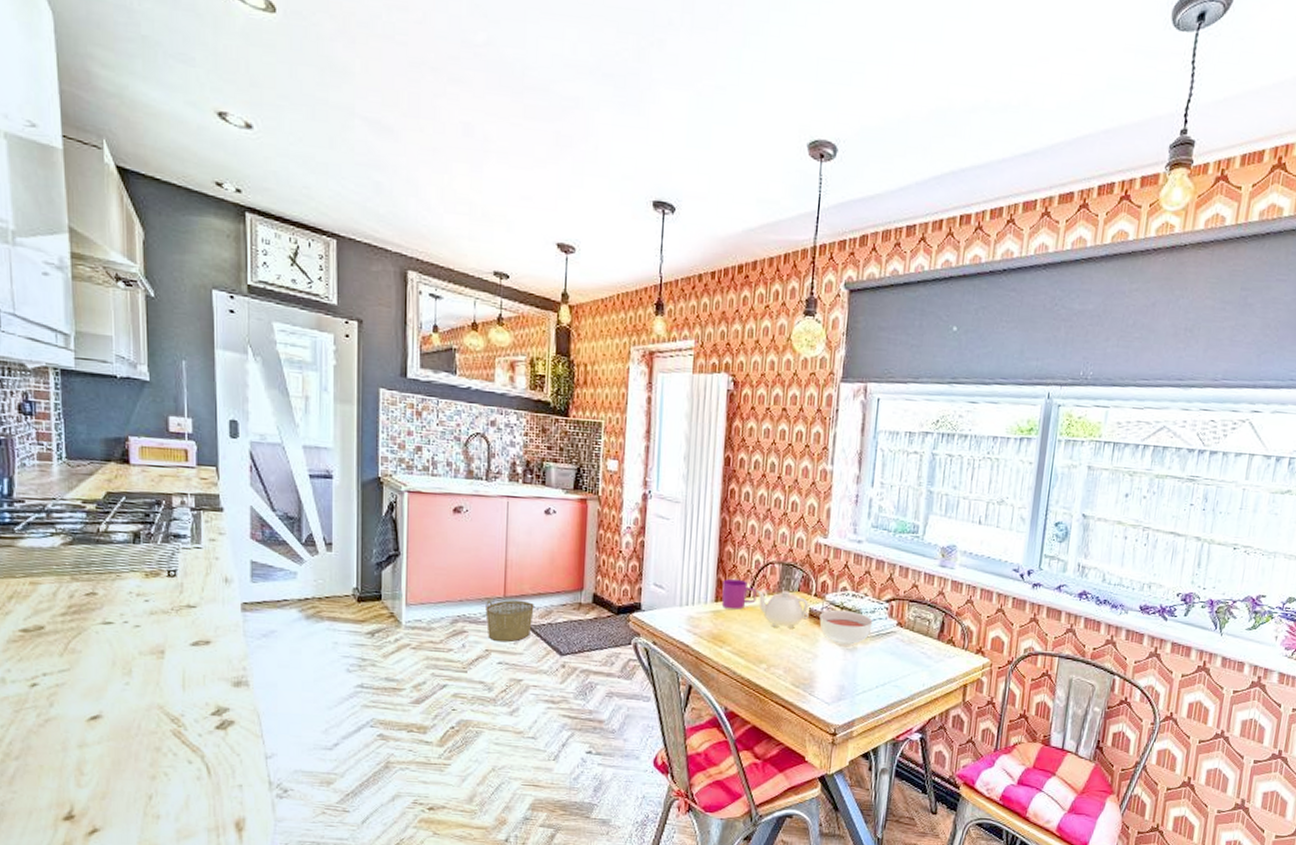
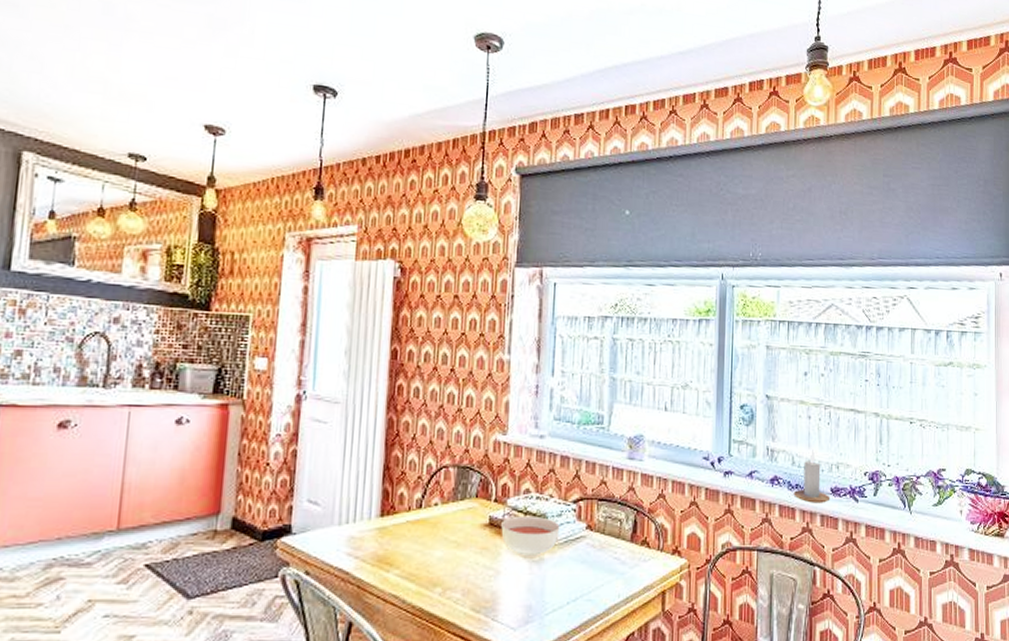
basket: present [485,600,534,642] -> none [91,532,157,588]
mug: present [721,578,757,611] -> none [388,487,429,526]
teapot: present [755,590,809,630] -> none [427,498,489,543]
candle: none [1100,568,1139,619] -> present [793,449,830,503]

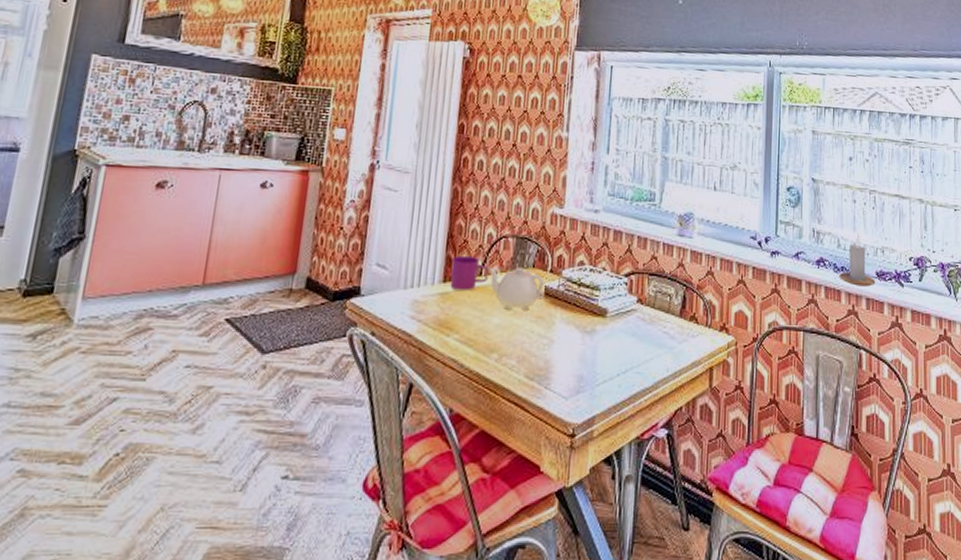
mug: none [388,487,429,526] -> present [450,255,489,292]
teapot: none [427,498,489,543] -> present [487,267,544,312]
bowl: present [501,515,560,559] -> none [555,287,612,330]

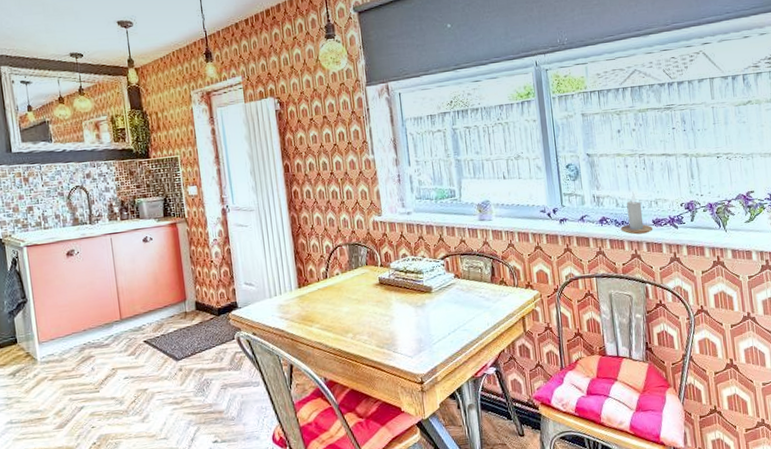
mug: present [450,255,489,292] -> none [302,264,333,293]
teapot: present [487,267,544,312] -> none [330,266,379,300]

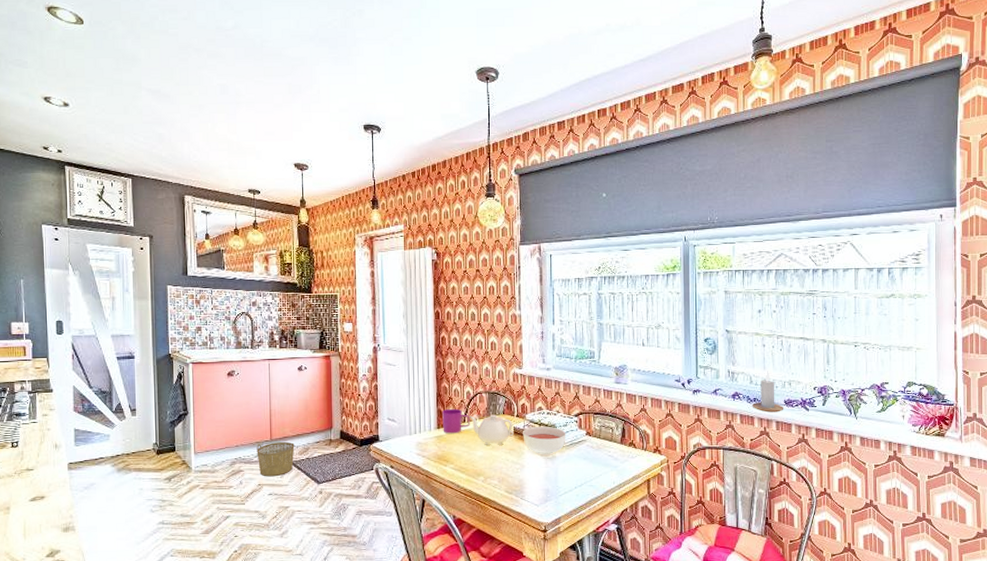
basket: none [106,319,148,360] -> present [256,441,295,477]
mug: none [302,264,333,293] -> present [442,408,470,435]
teapot: none [330,266,379,300] -> present [469,414,514,446]
bowl: none [388,273,434,305] -> present [523,426,566,457]

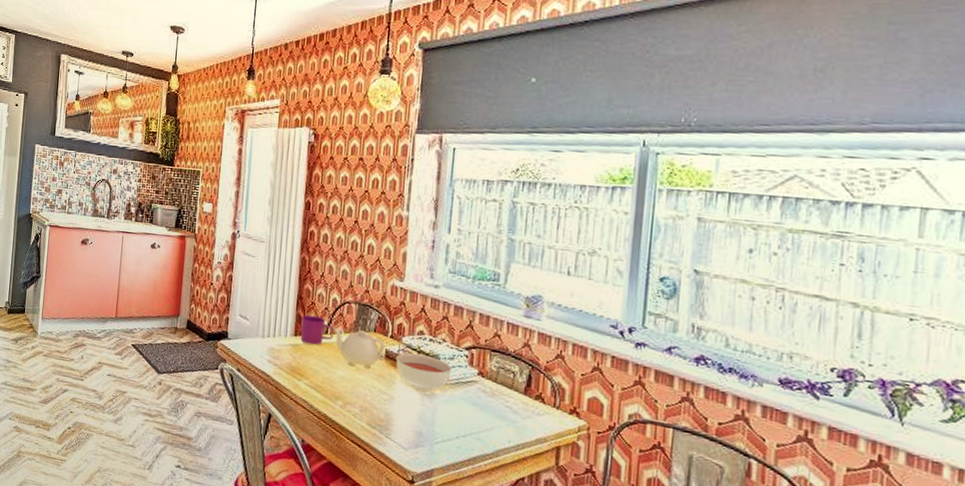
basket: present [256,441,295,477] -> none [100,320,139,357]
candle: present [752,371,784,413] -> none [724,333,778,394]

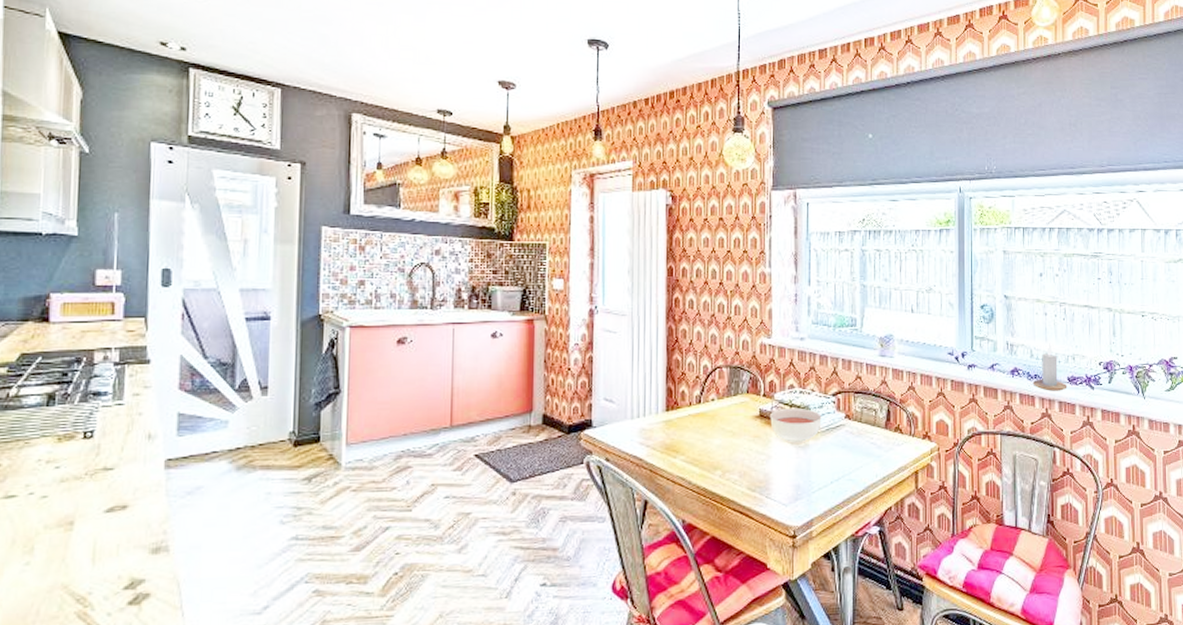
mug: present [300,314,334,346] -> none [673,386,707,419]
teapot: present [332,327,385,369] -> none [705,393,759,433]
candle: none [724,333,778,394] -> present [1032,343,1068,391]

